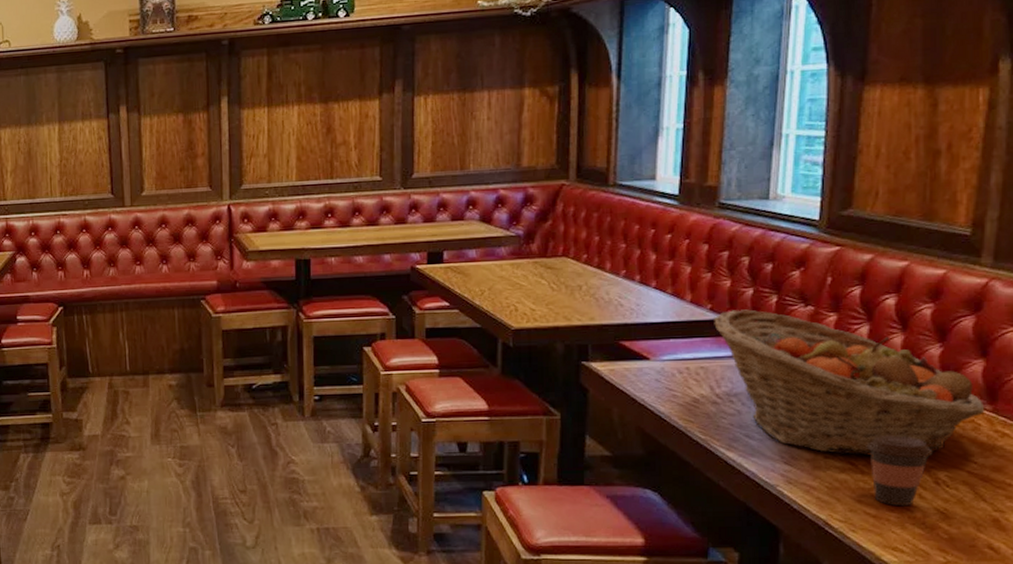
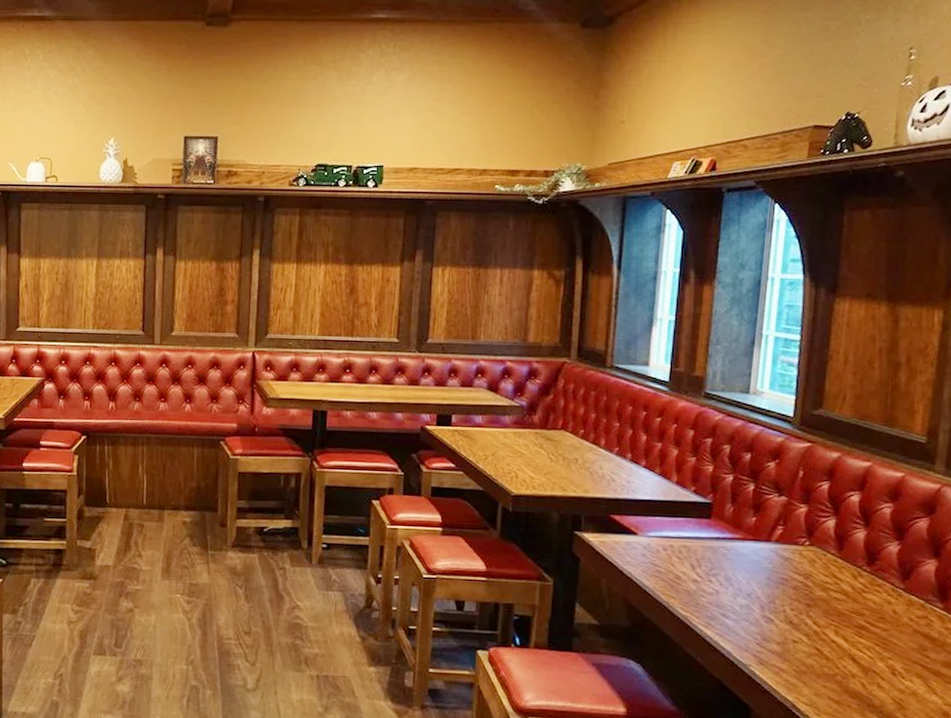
fruit basket: present [712,309,985,456] -> none [696,494,937,644]
coffee cup: present [866,435,934,507] -> none [831,624,892,695]

